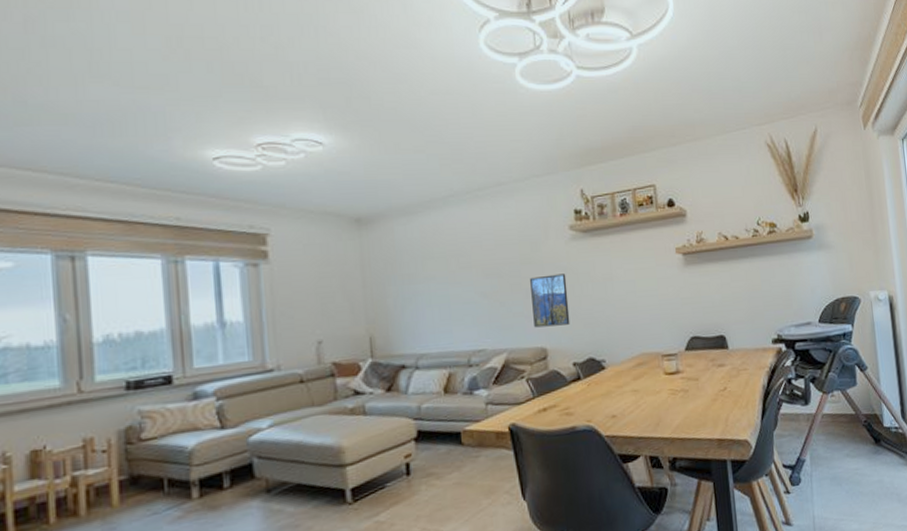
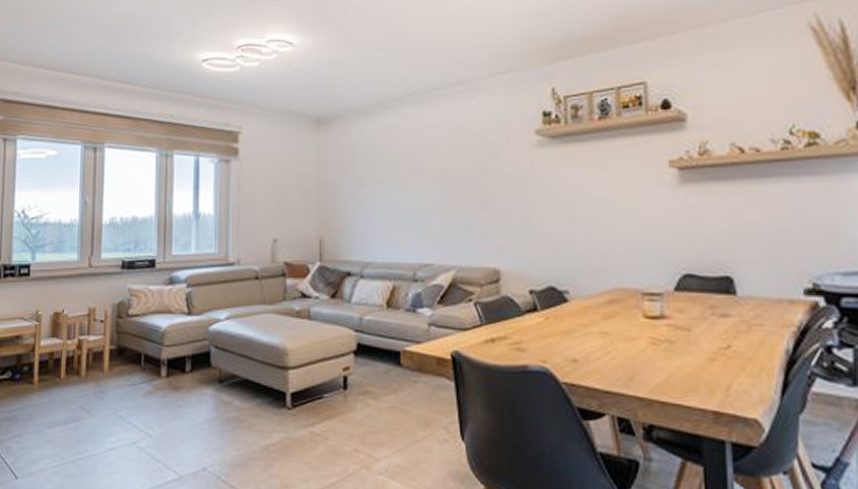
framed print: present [530,274,570,328] -> none [487,185,529,245]

